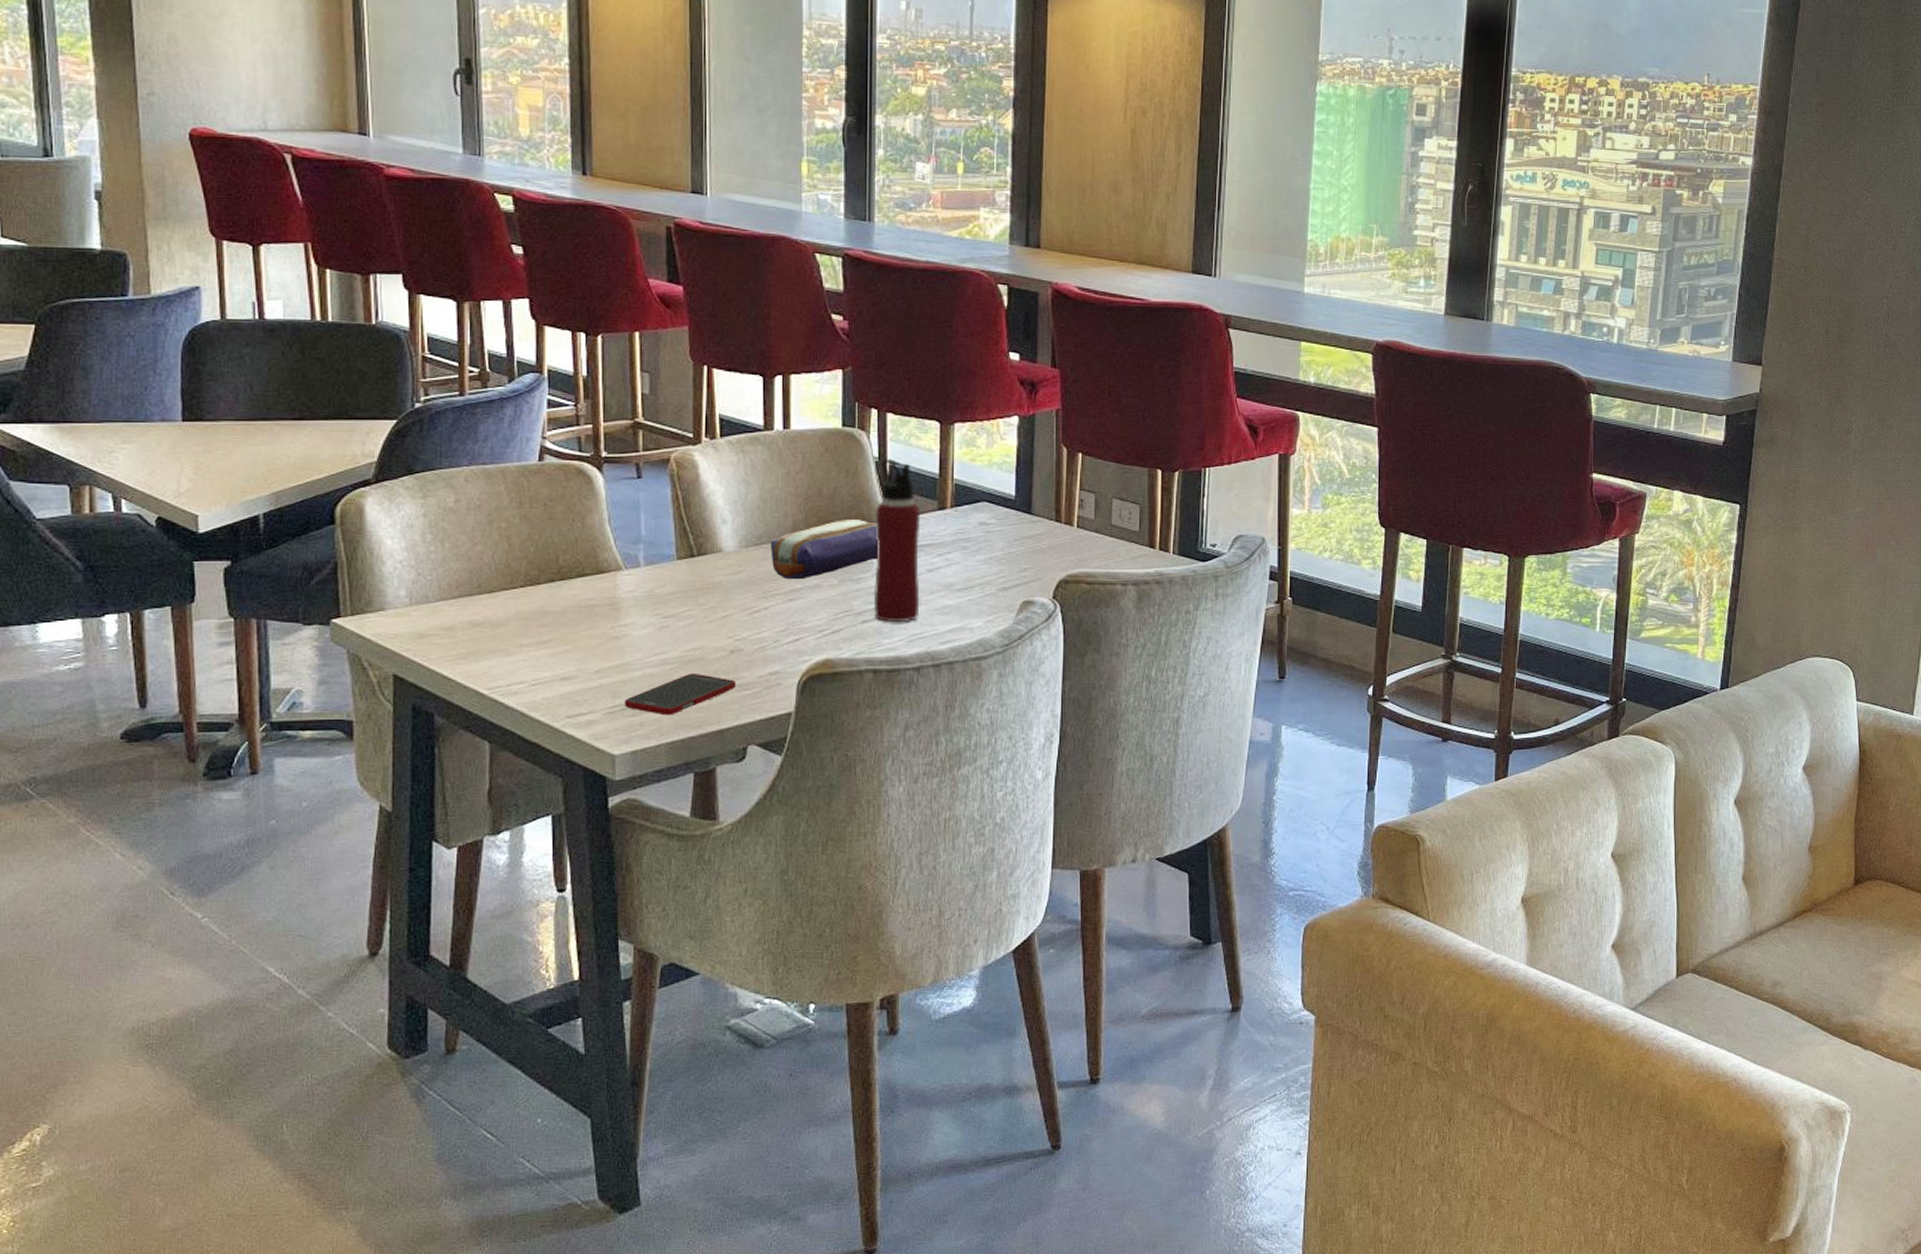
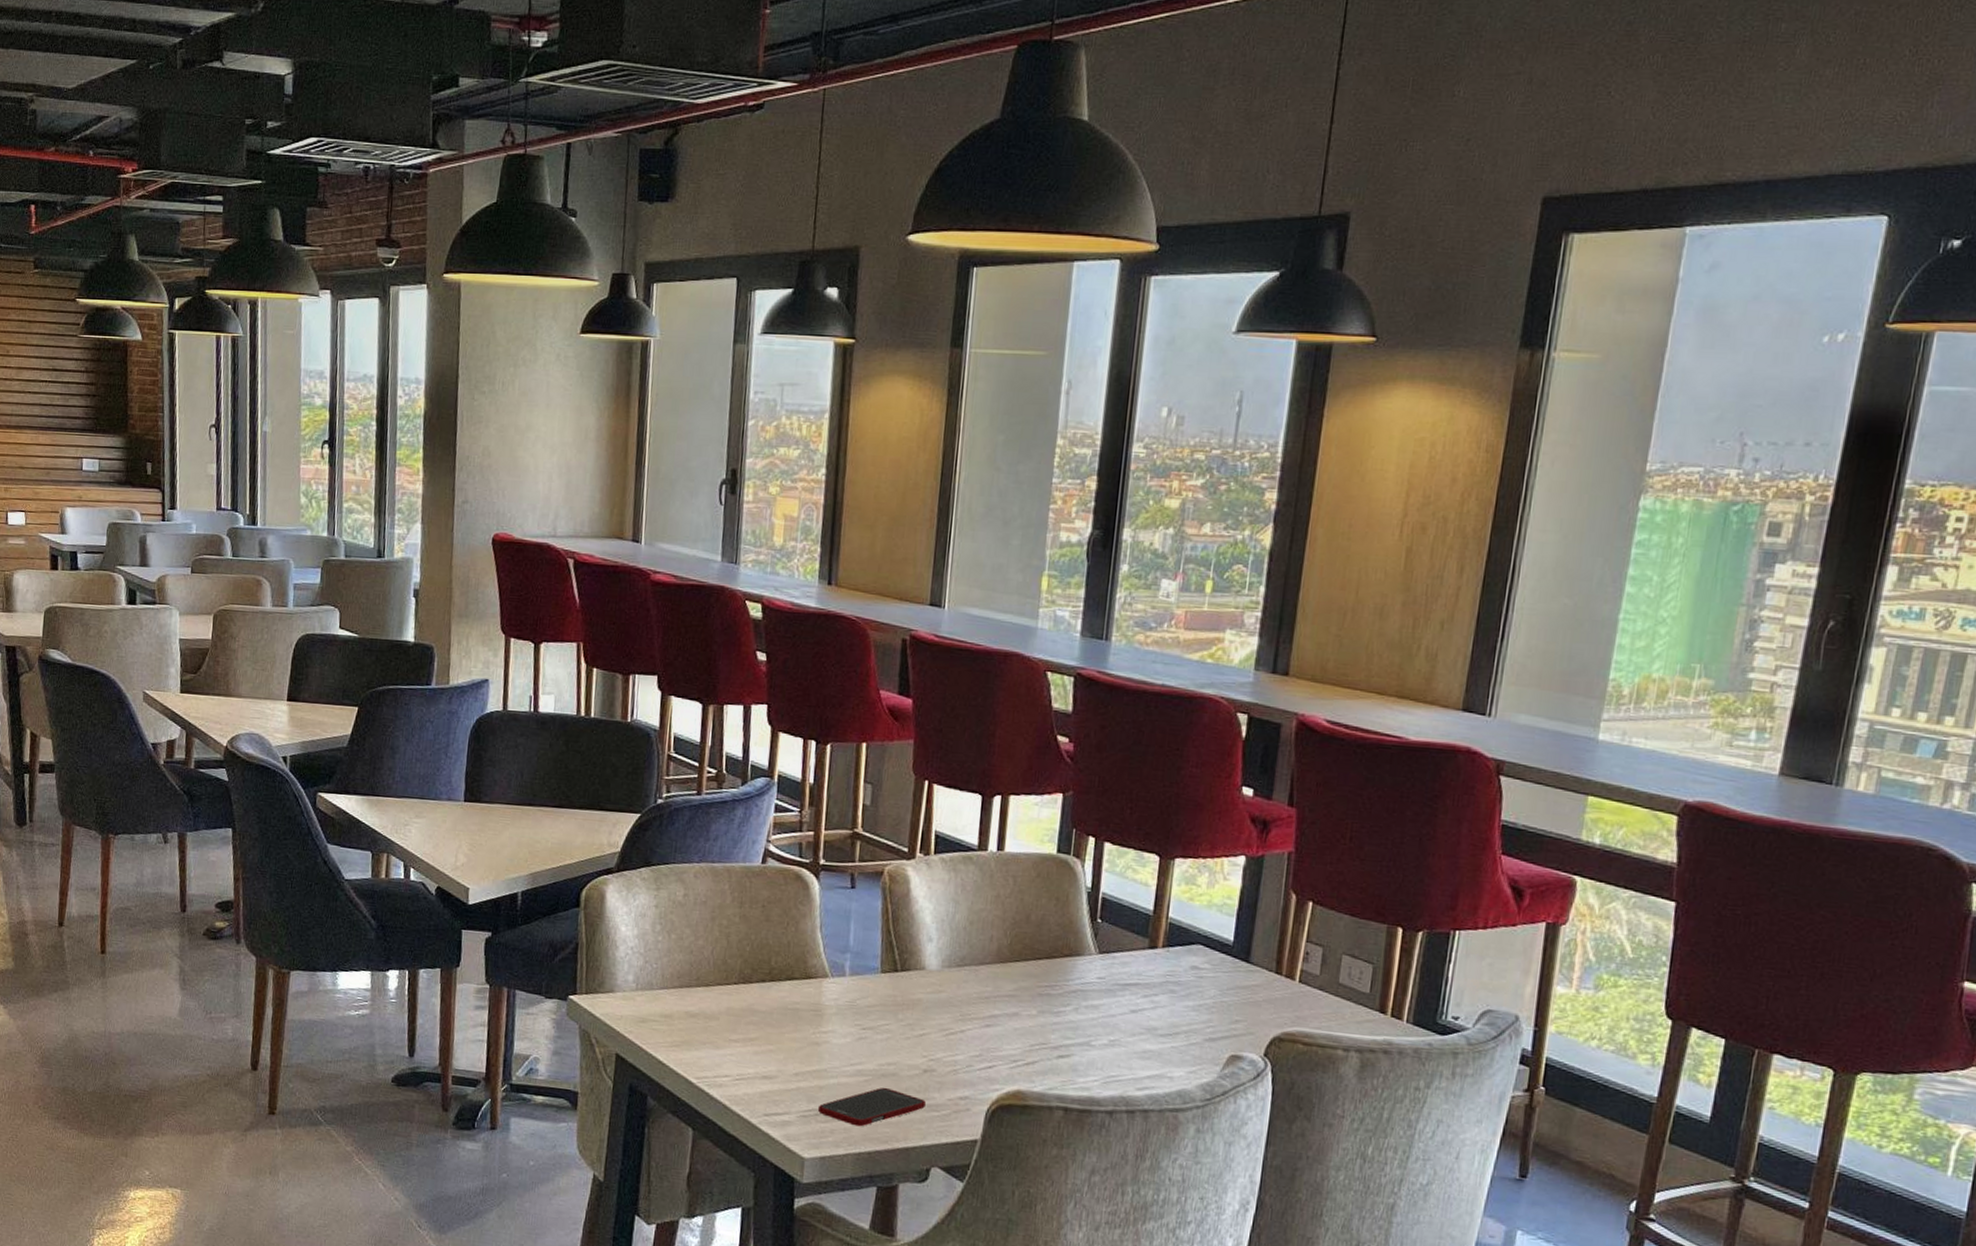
pencil case: present [771,518,878,580] -> none [972,948,1083,1006]
water bottle: present [873,458,921,623] -> none [1070,889,1130,1062]

